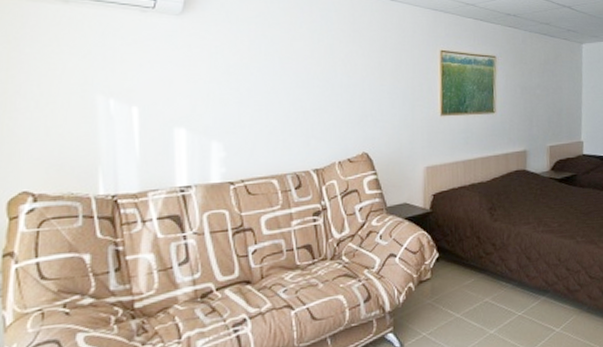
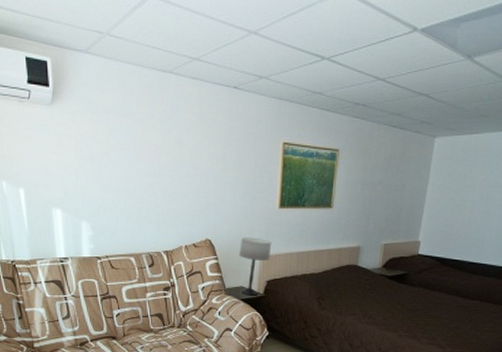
table lamp: none [399,147,436,213] -> present [238,237,272,296]

